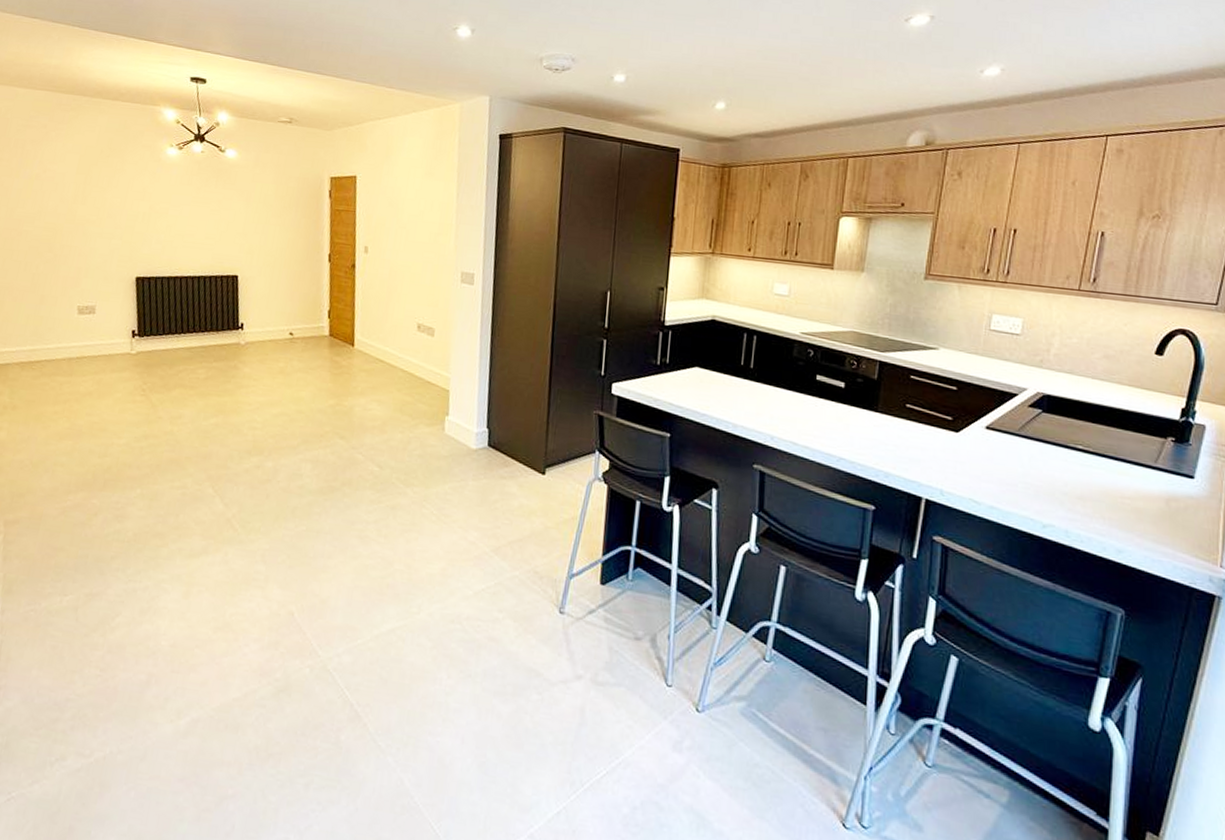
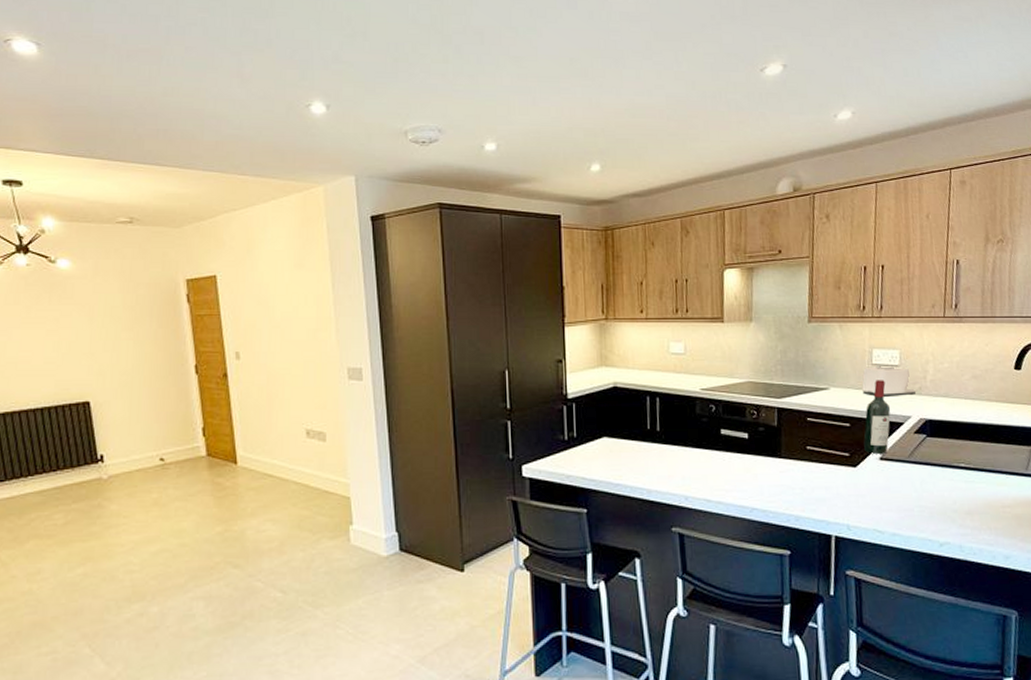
wine bottle: none [968,346,1005,423] -> present [863,380,891,454]
toaster: none [975,331,1038,367] -> present [862,365,918,396]

